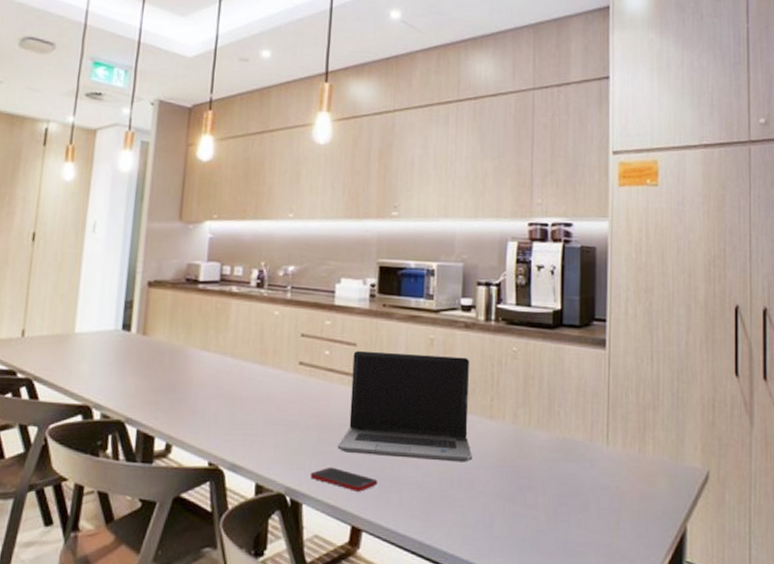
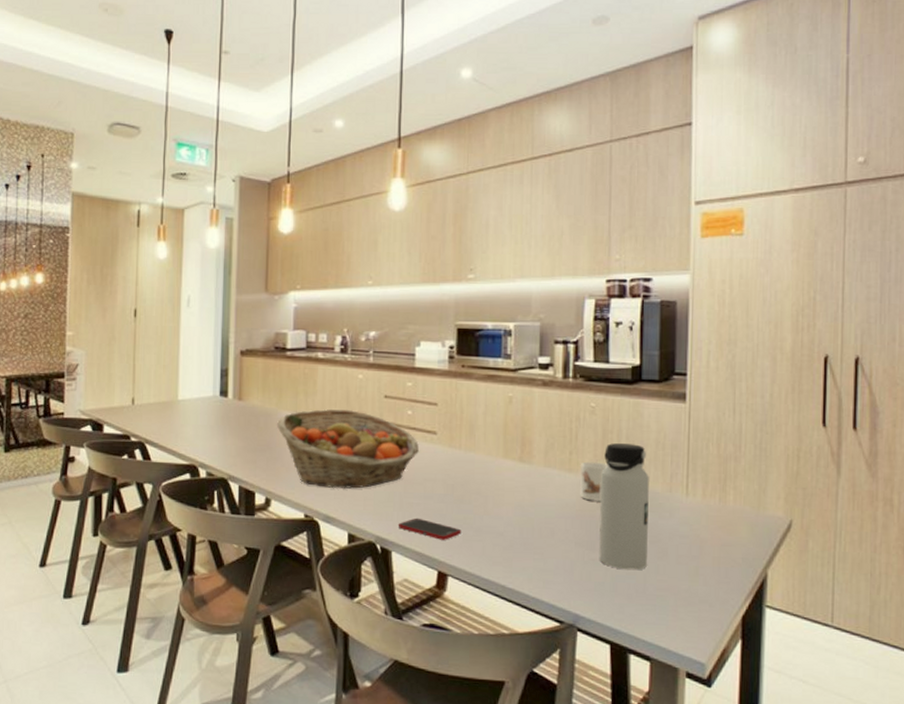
fruit basket: none [182,346,336,435] -> present [276,408,419,490]
laptop computer: present [337,350,473,463] -> none [422,409,553,513]
mug: none [501,408,529,452] -> present [579,461,608,503]
water bottle: none [520,389,570,525] -> present [599,443,649,571]

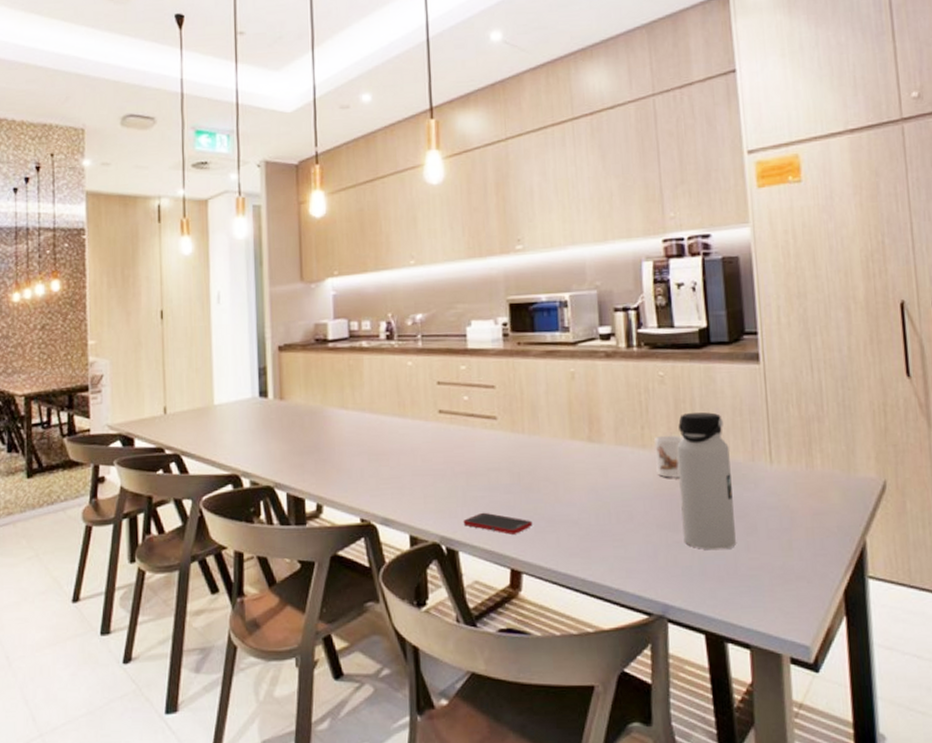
fruit basket: present [276,408,419,490] -> none [322,400,479,488]

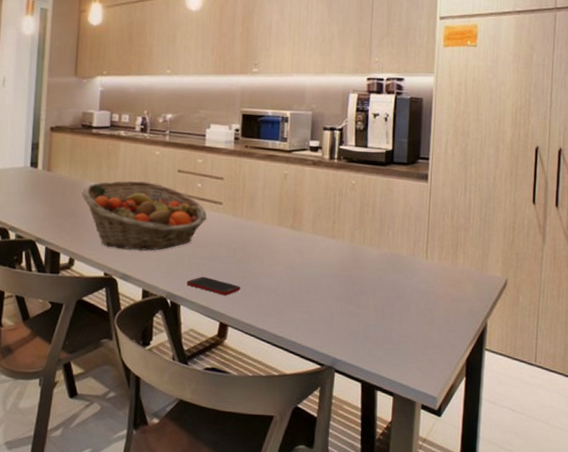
fruit basket: none [322,400,479,488] -> present [81,180,207,251]
mug: present [653,435,684,479] -> none [340,230,364,264]
water bottle: present [677,412,736,551] -> none [354,215,397,321]

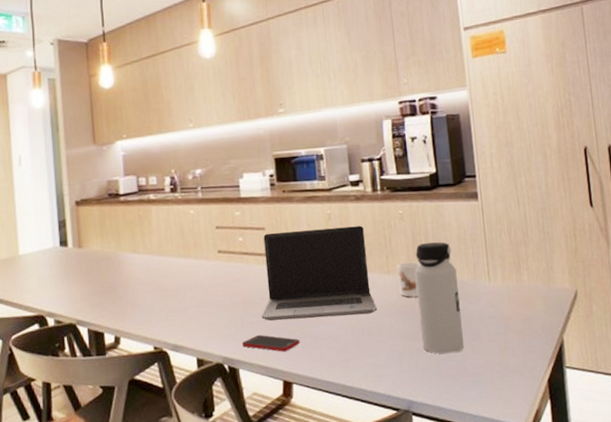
fruit basket: present [81,180,207,251] -> none [117,244,253,319]
laptop computer: none [208,183,318,273] -> present [261,225,378,321]
mug: none [340,230,364,264] -> present [396,261,420,298]
water bottle: none [354,215,397,321] -> present [415,242,464,354]

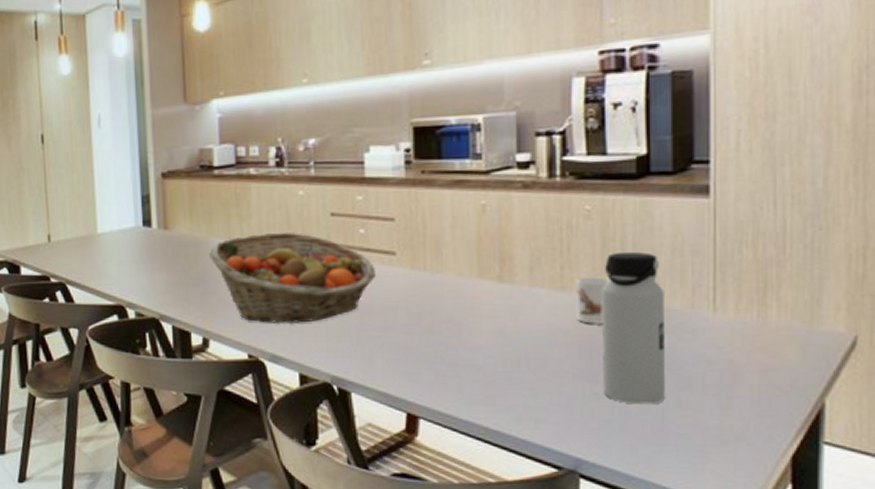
fruit basket: none [117,244,253,319] -> present [208,232,375,324]
cell phone: present [241,334,300,352] -> none [356,353,432,377]
laptop computer: present [261,225,378,321] -> none [383,223,542,341]

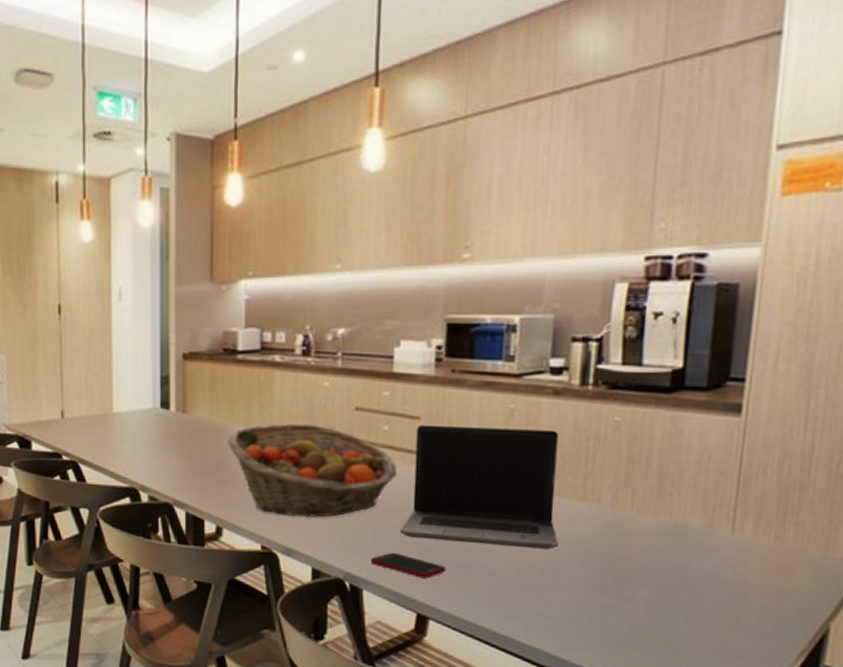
cell phone: none [356,353,432,377] -> present [370,552,446,579]
laptop computer: none [383,223,542,341] -> present [400,424,560,550]
mug: present [574,276,610,326] -> none [594,489,633,538]
water bottle: present [602,252,665,405] -> none [614,467,685,620]

